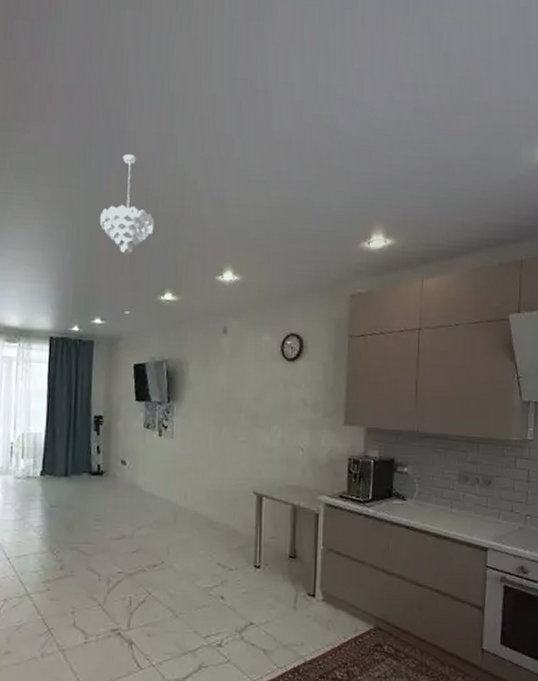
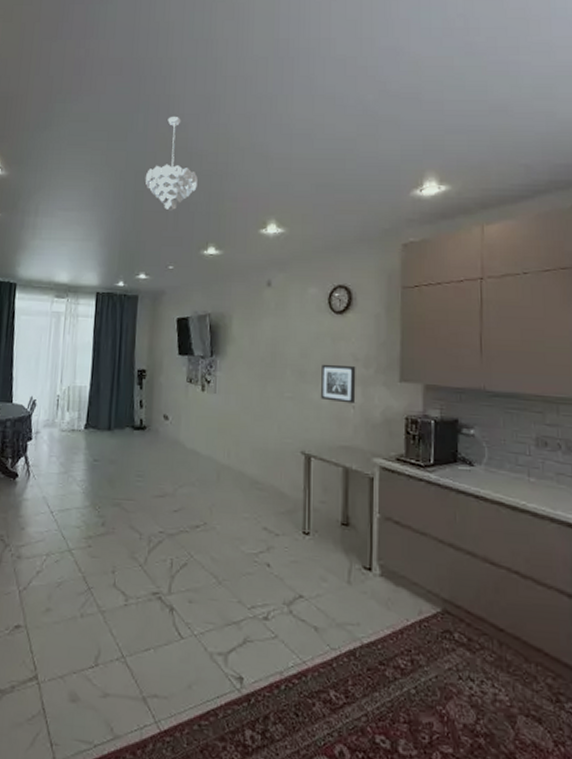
wall art: none [273,409,305,446] -> present [321,364,356,404]

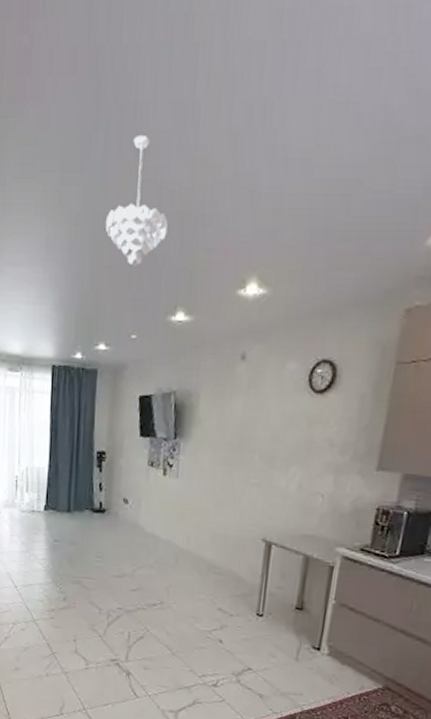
wall art: present [321,364,356,404] -> none [289,449,331,492]

